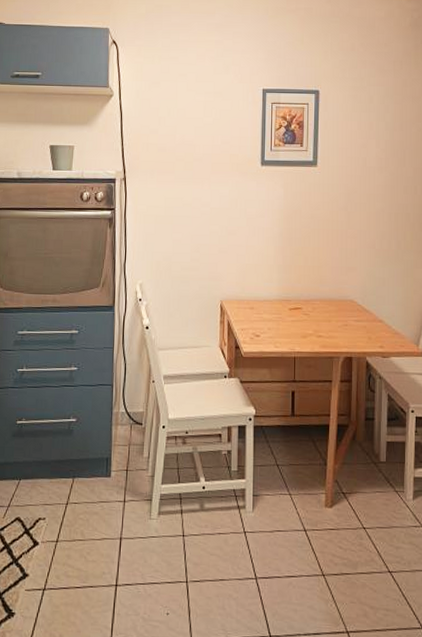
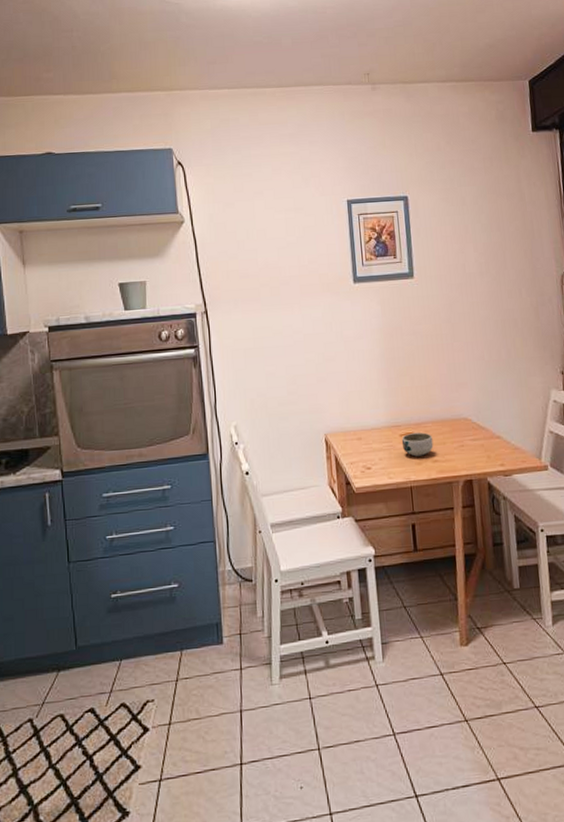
bowl: none [290,308,319,330] -> present [401,432,434,457]

